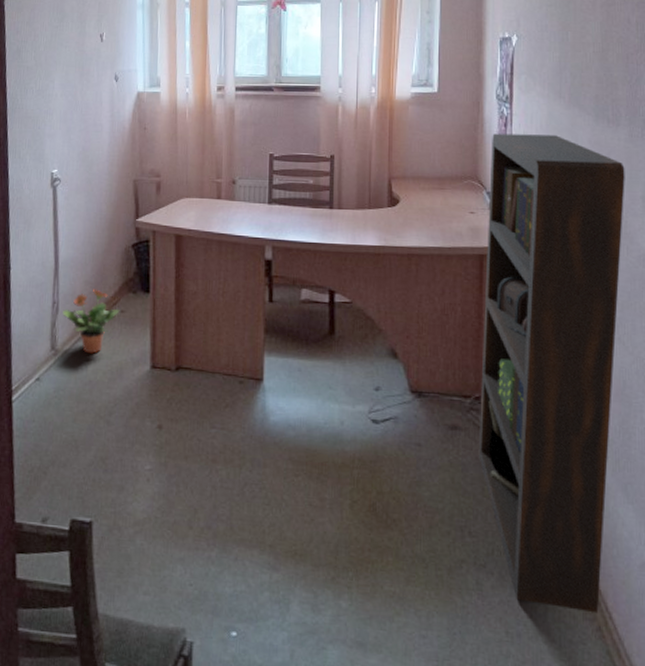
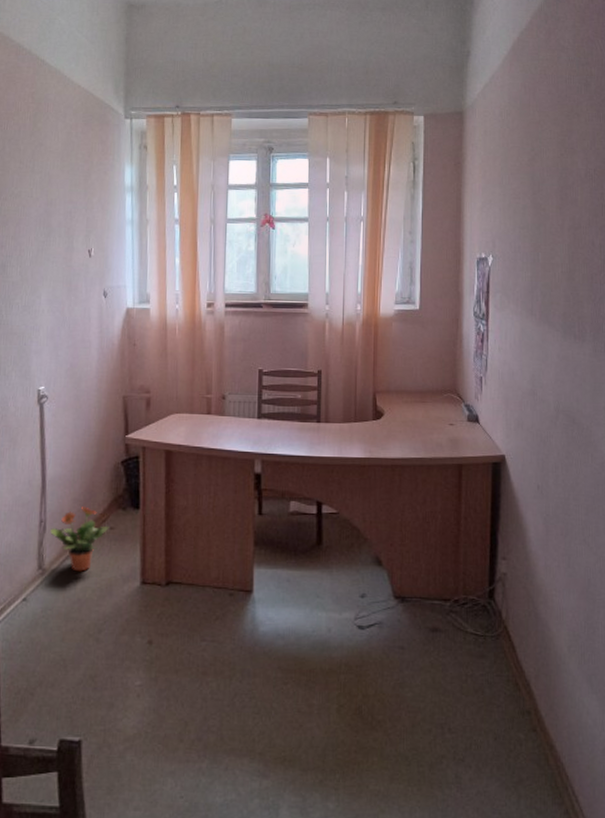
bookcase: present [478,133,625,614] -> none [457,349,590,798]

